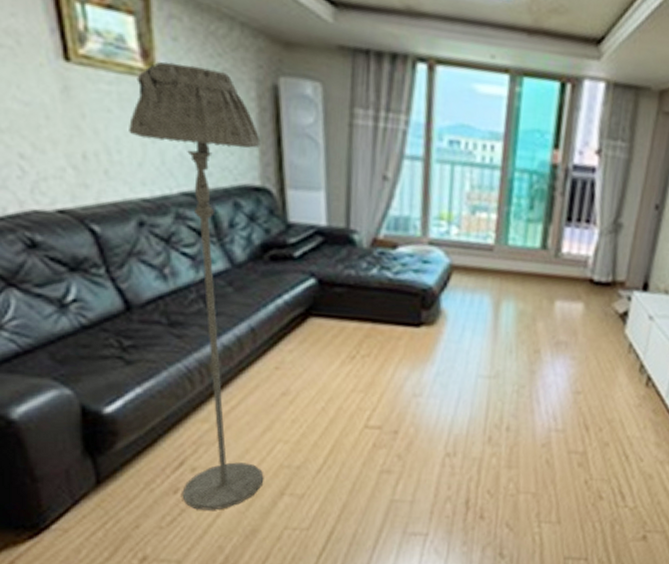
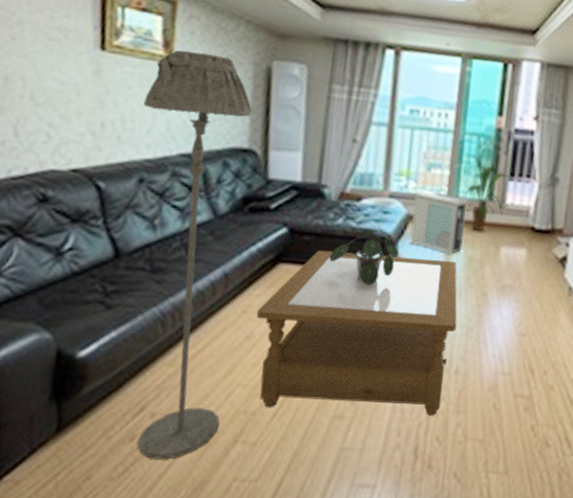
coffee table: none [290,303,508,471] -> present [256,250,457,416]
potted plant: none [365,279,442,342] -> present [329,228,399,286]
air purifier: none [454,235,517,310] -> present [410,189,467,256]
house plant: none [515,194,570,282] -> present [465,153,513,230]

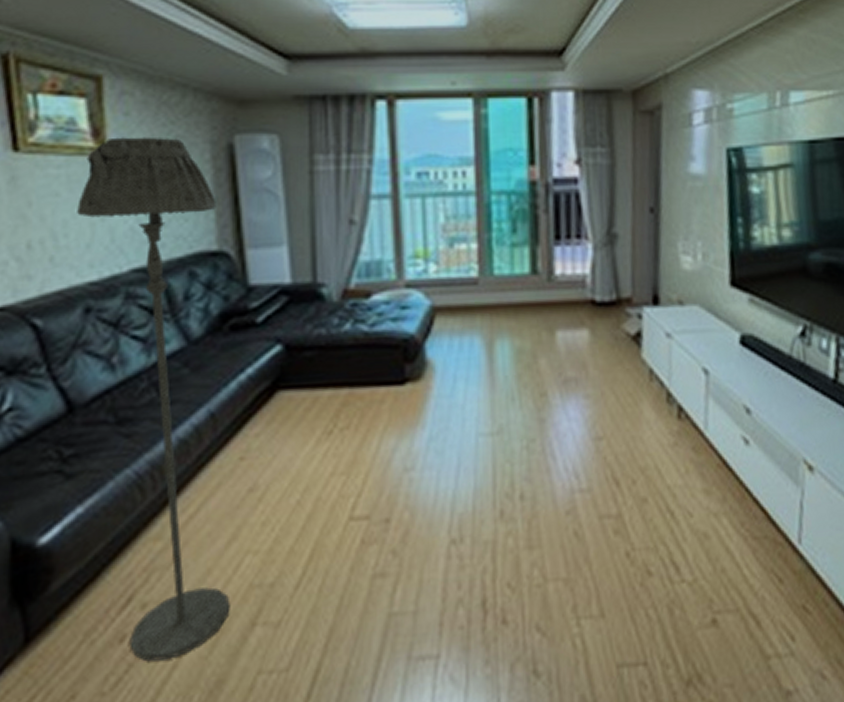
coffee table: present [256,250,457,416] -> none [257,357,514,577]
potted plant: present [329,228,399,286] -> none [340,329,427,404]
air purifier: present [410,189,467,256] -> none [437,271,508,351]
house plant: present [465,153,513,230] -> none [498,218,559,314]

